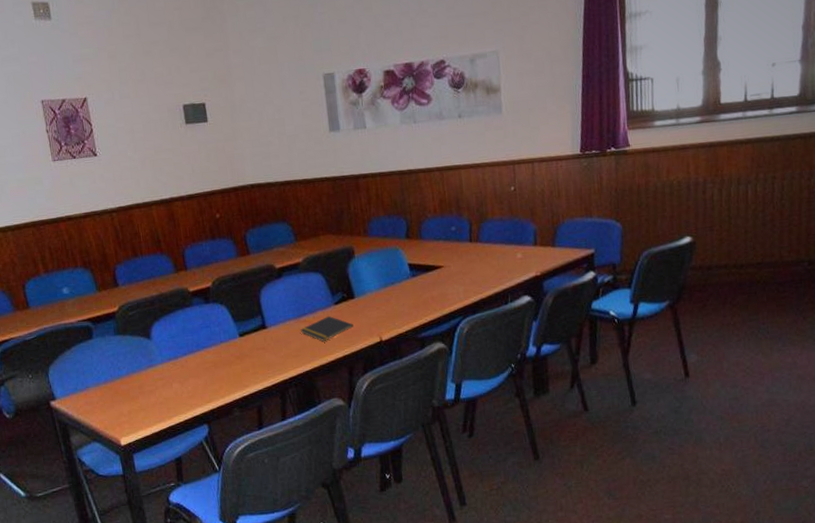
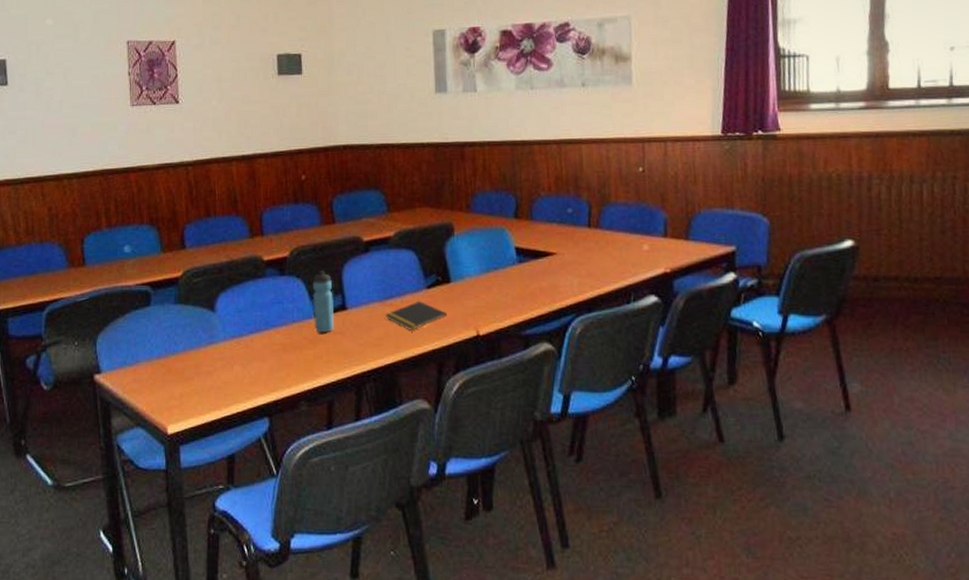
water bottle: none [235,295,257,350] -> present [312,269,335,334]

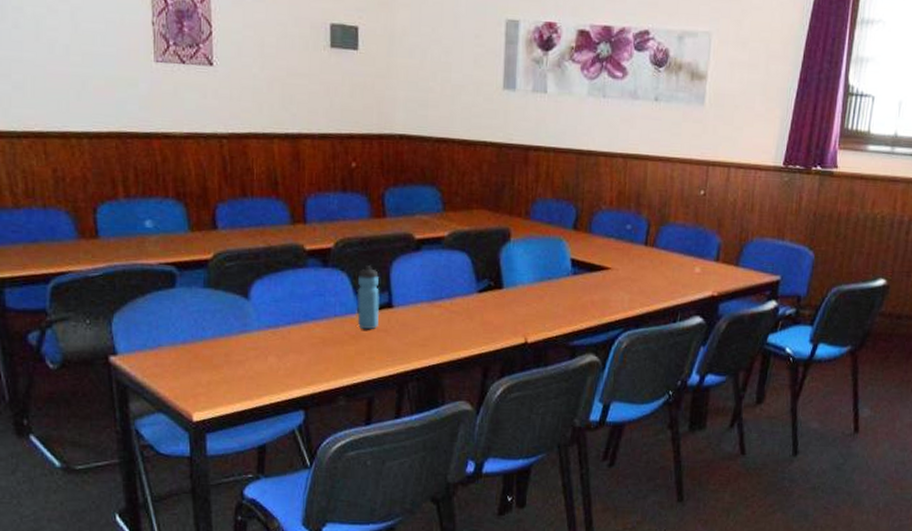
notepad: present [385,300,447,330] -> none [433,304,496,333]

